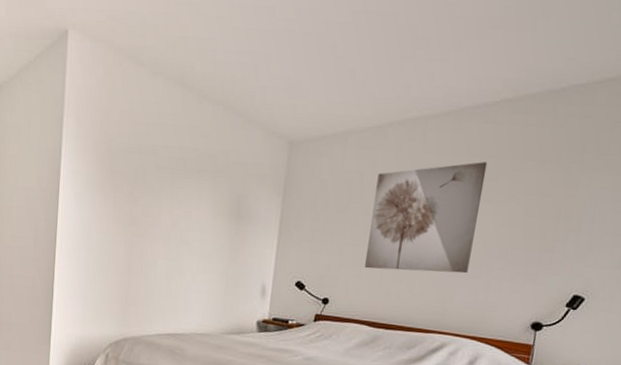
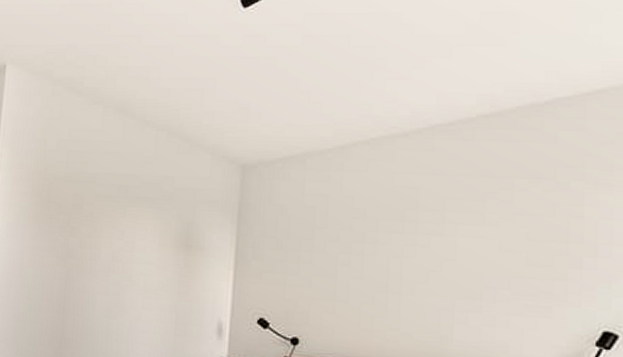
wall art: present [364,162,488,274] -> none [337,181,472,307]

